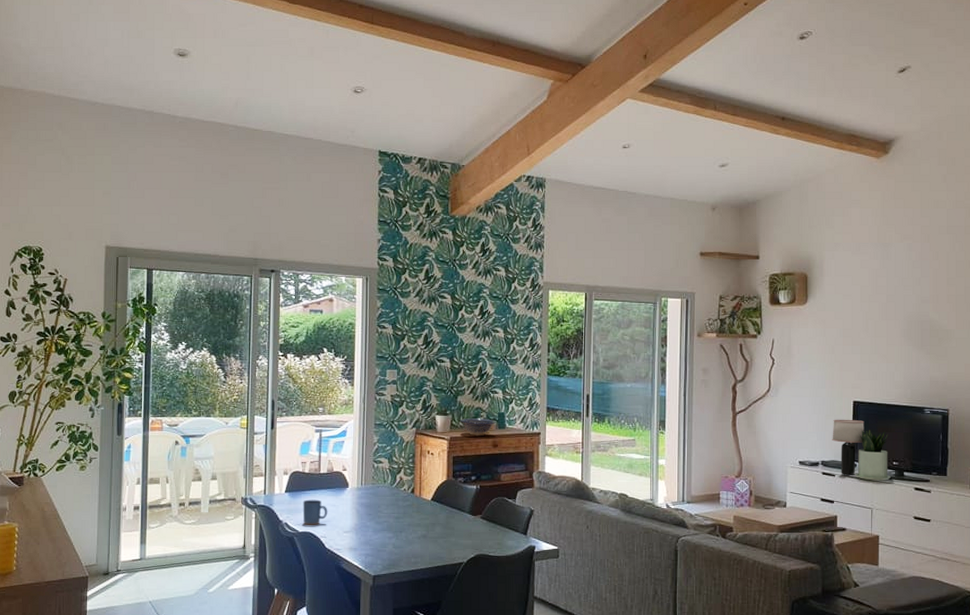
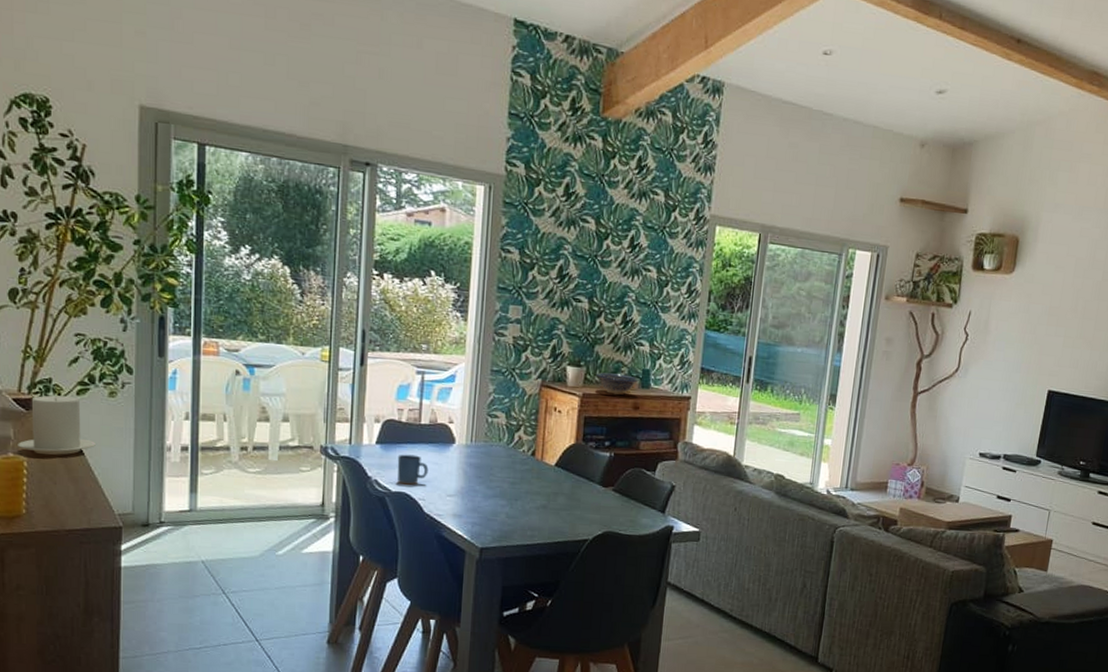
candle: none [11,472,69,520] -> present [18,395,96,455]
table lamp: present [832,419,864,475] -> none [1019,408,1057,473]
planter: present [855,430,891,481] -> none [1037,423,1080,481]

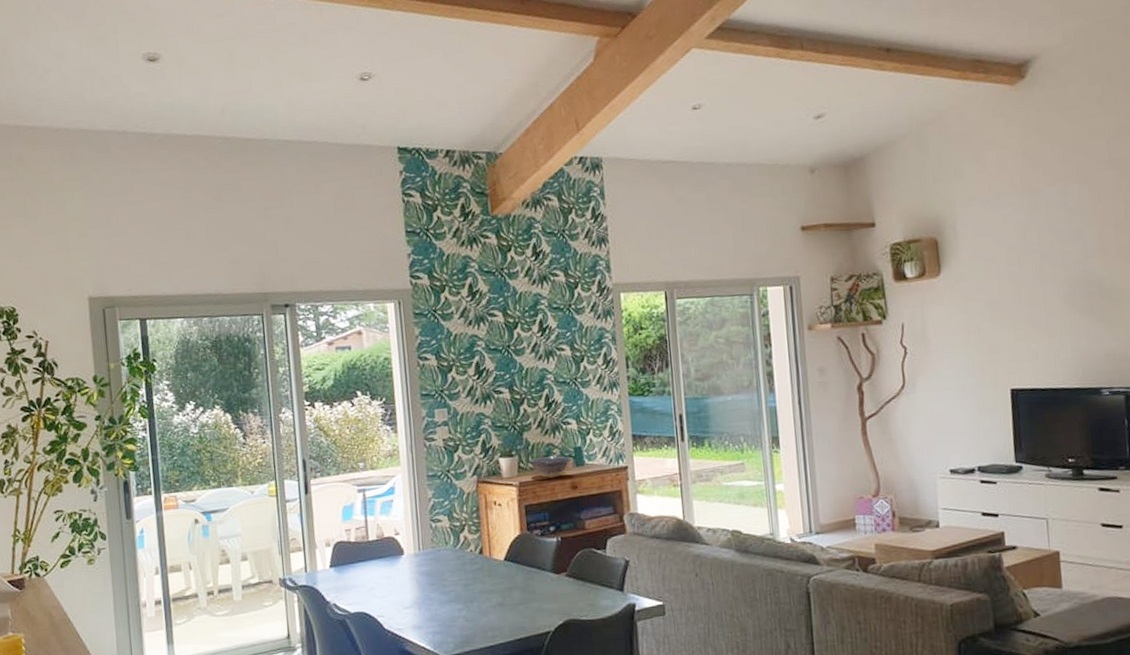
candle: present [18,395,96,455] -> none [15,570,81,629]
mug: present [397,454,429,485] -> none [351,572,383,604]

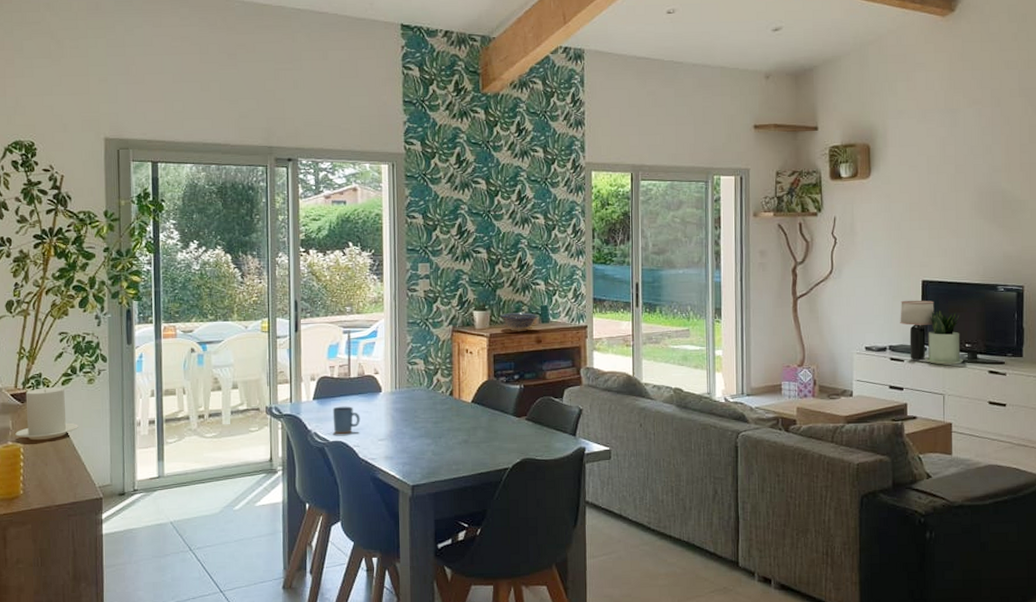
candle: none [15,570,81,629] -> present [15,387,78,440]
mug: none [351,572,383,604] -> present [332,406,360,434]
table lamp: none [987,411,1029,481] -> present [900,300,934,360]
planter: none [1021,422,1067,485] -> present [925,311,963,365]

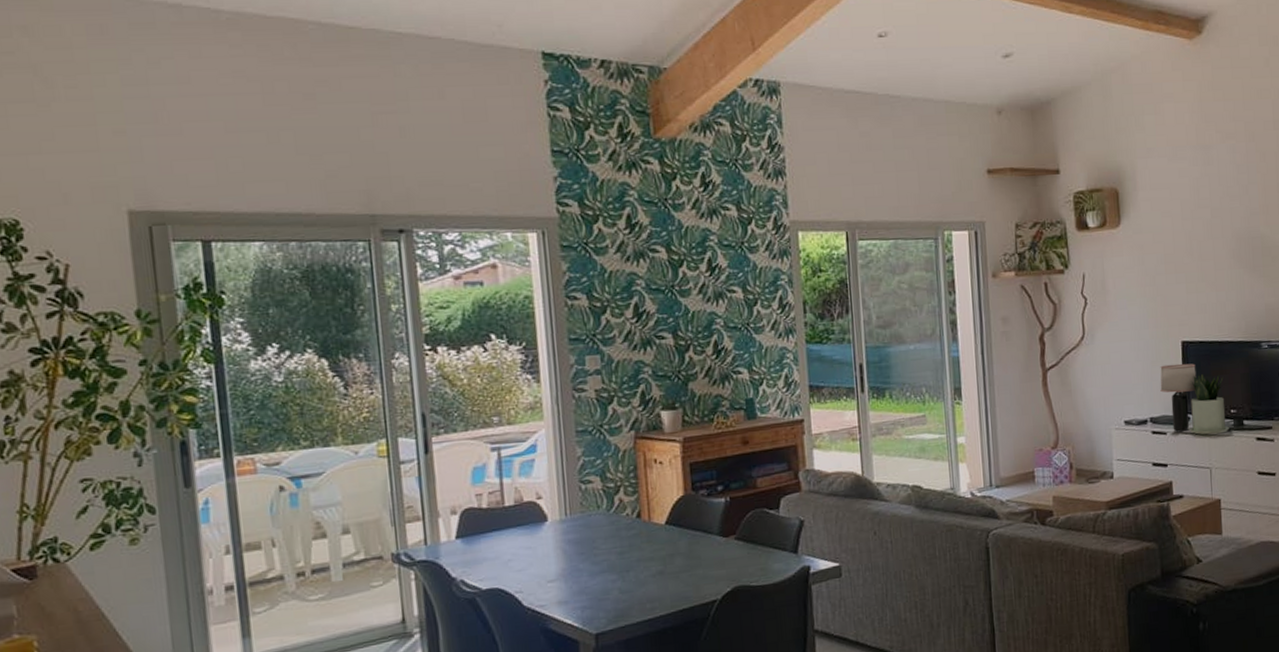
candle: present [15,387,78,440] -> none [23,553,120,629]
mug: present [332,406,360,434] -> none [483,542,522,579]
decorative bowl: present [499,312,539,332] -> none [694,408,744,433]

